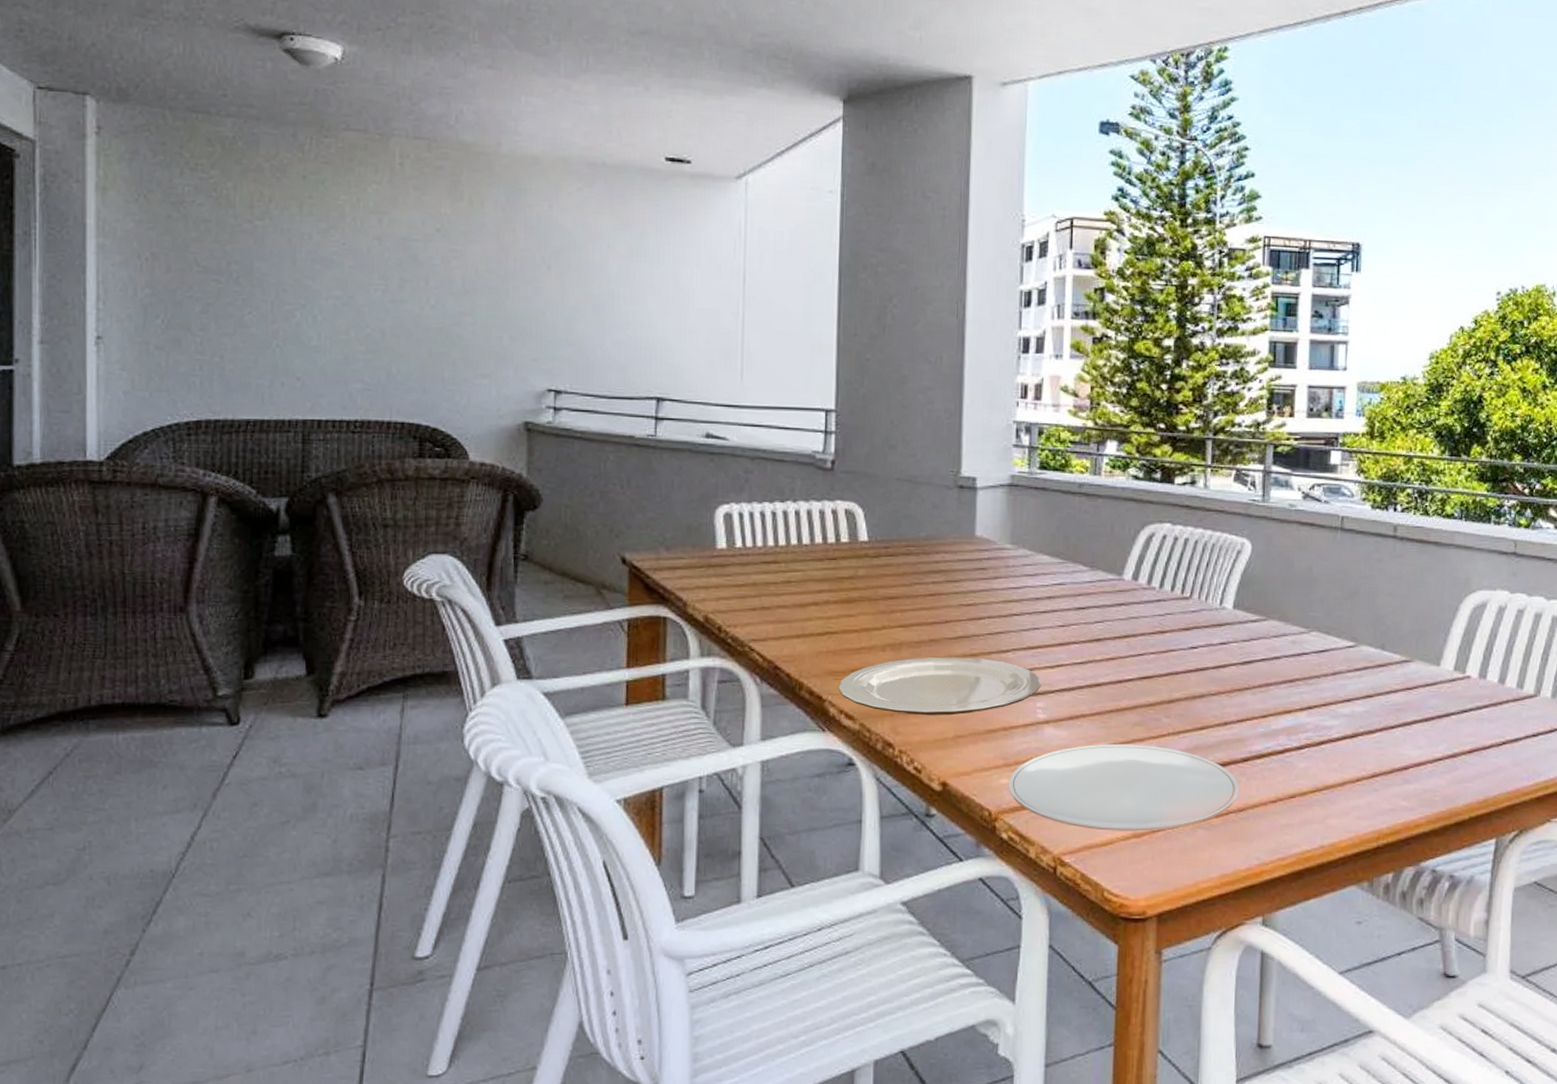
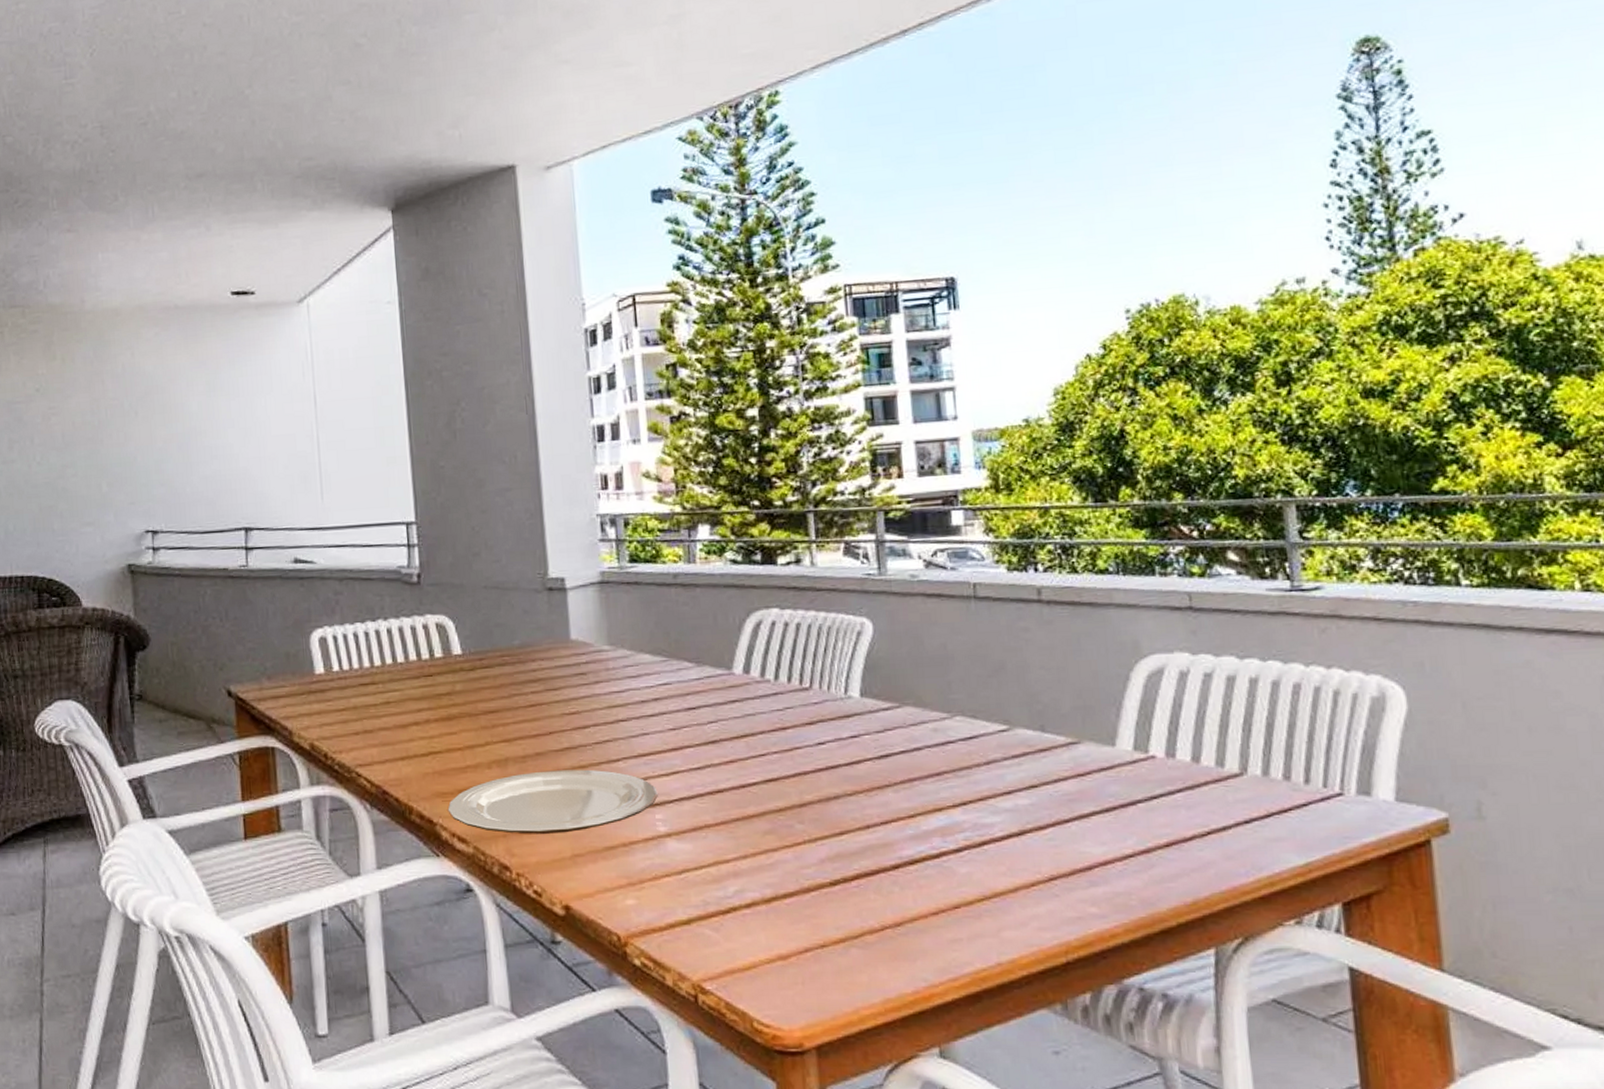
plate: present [1008,743,1239,832] -> none [634,854,893,953]

